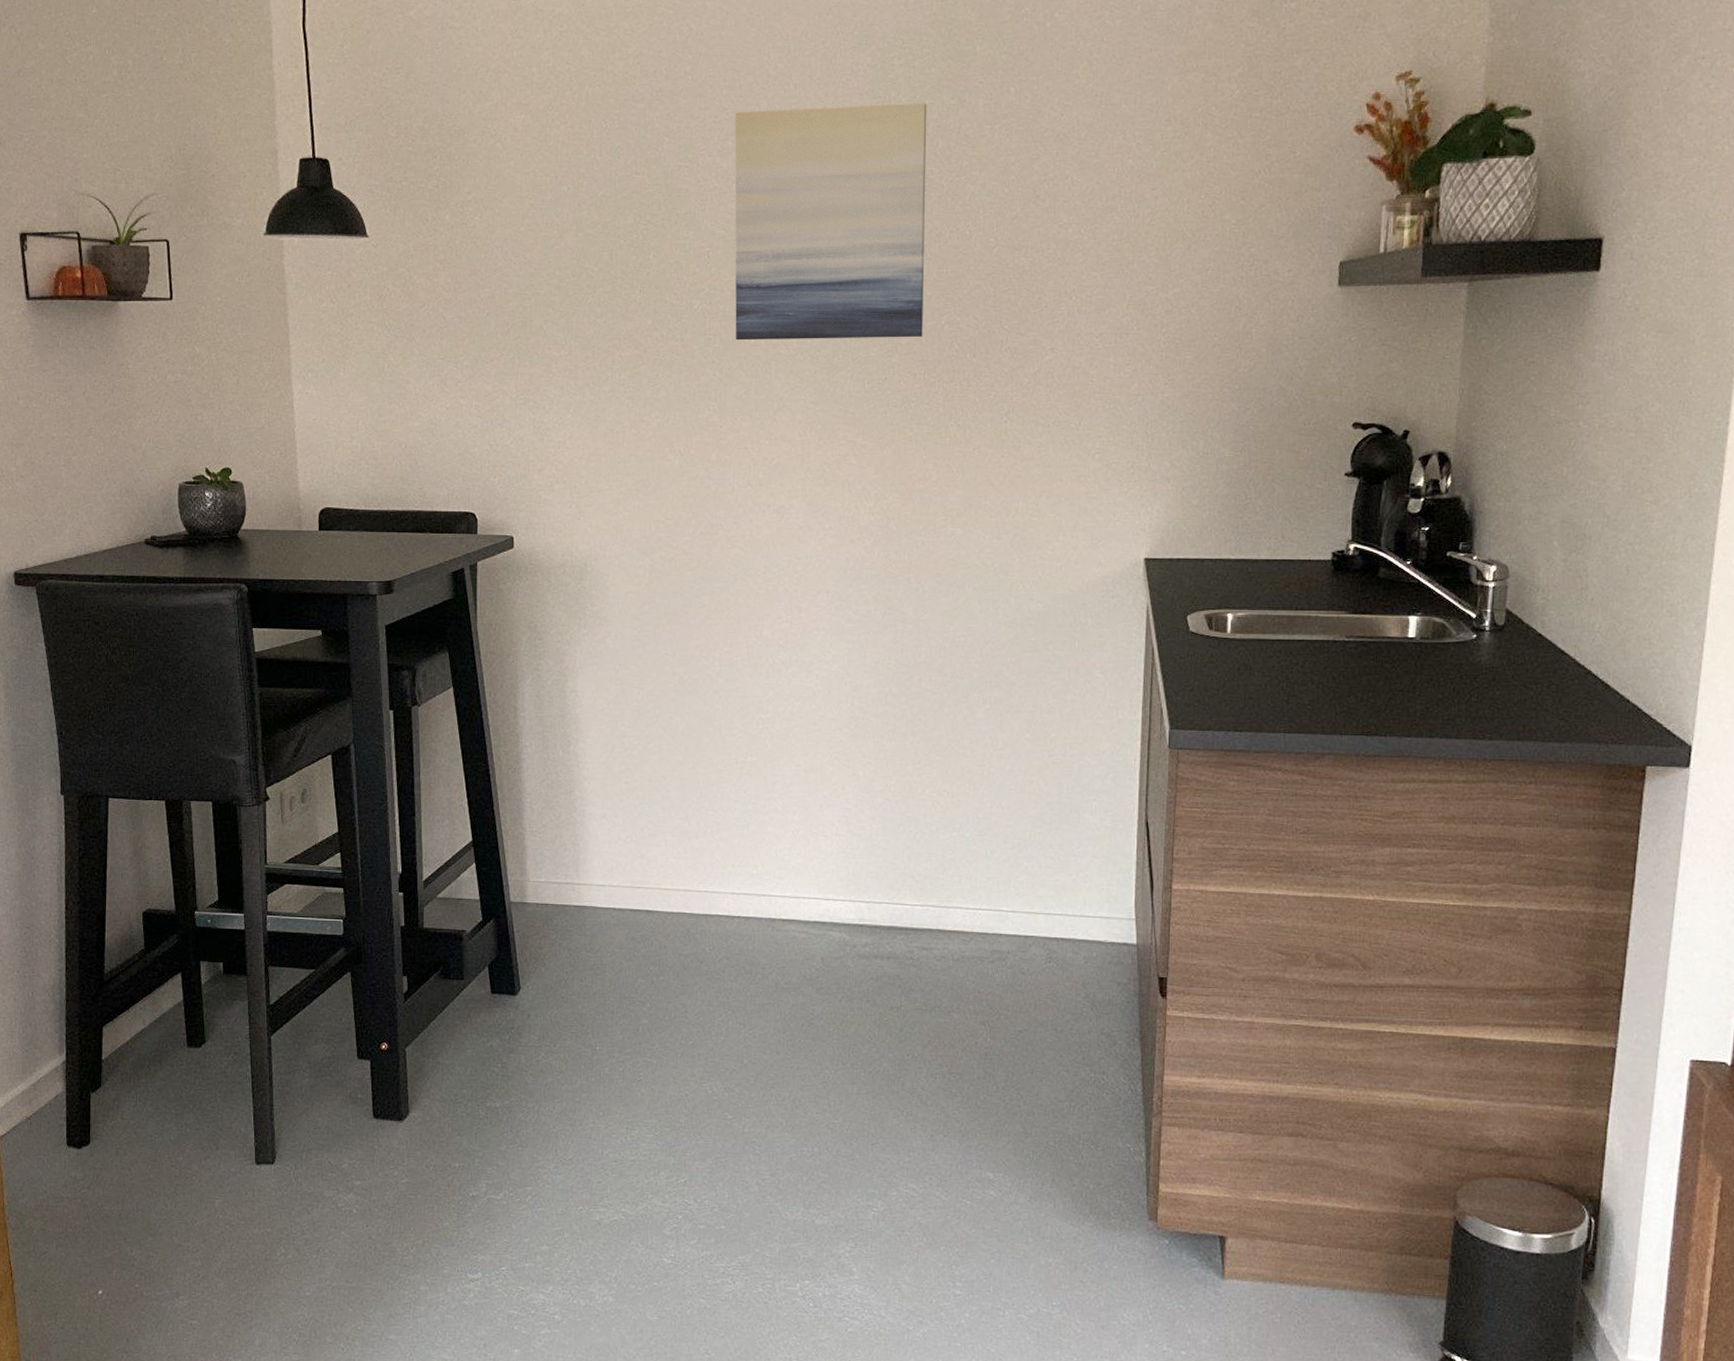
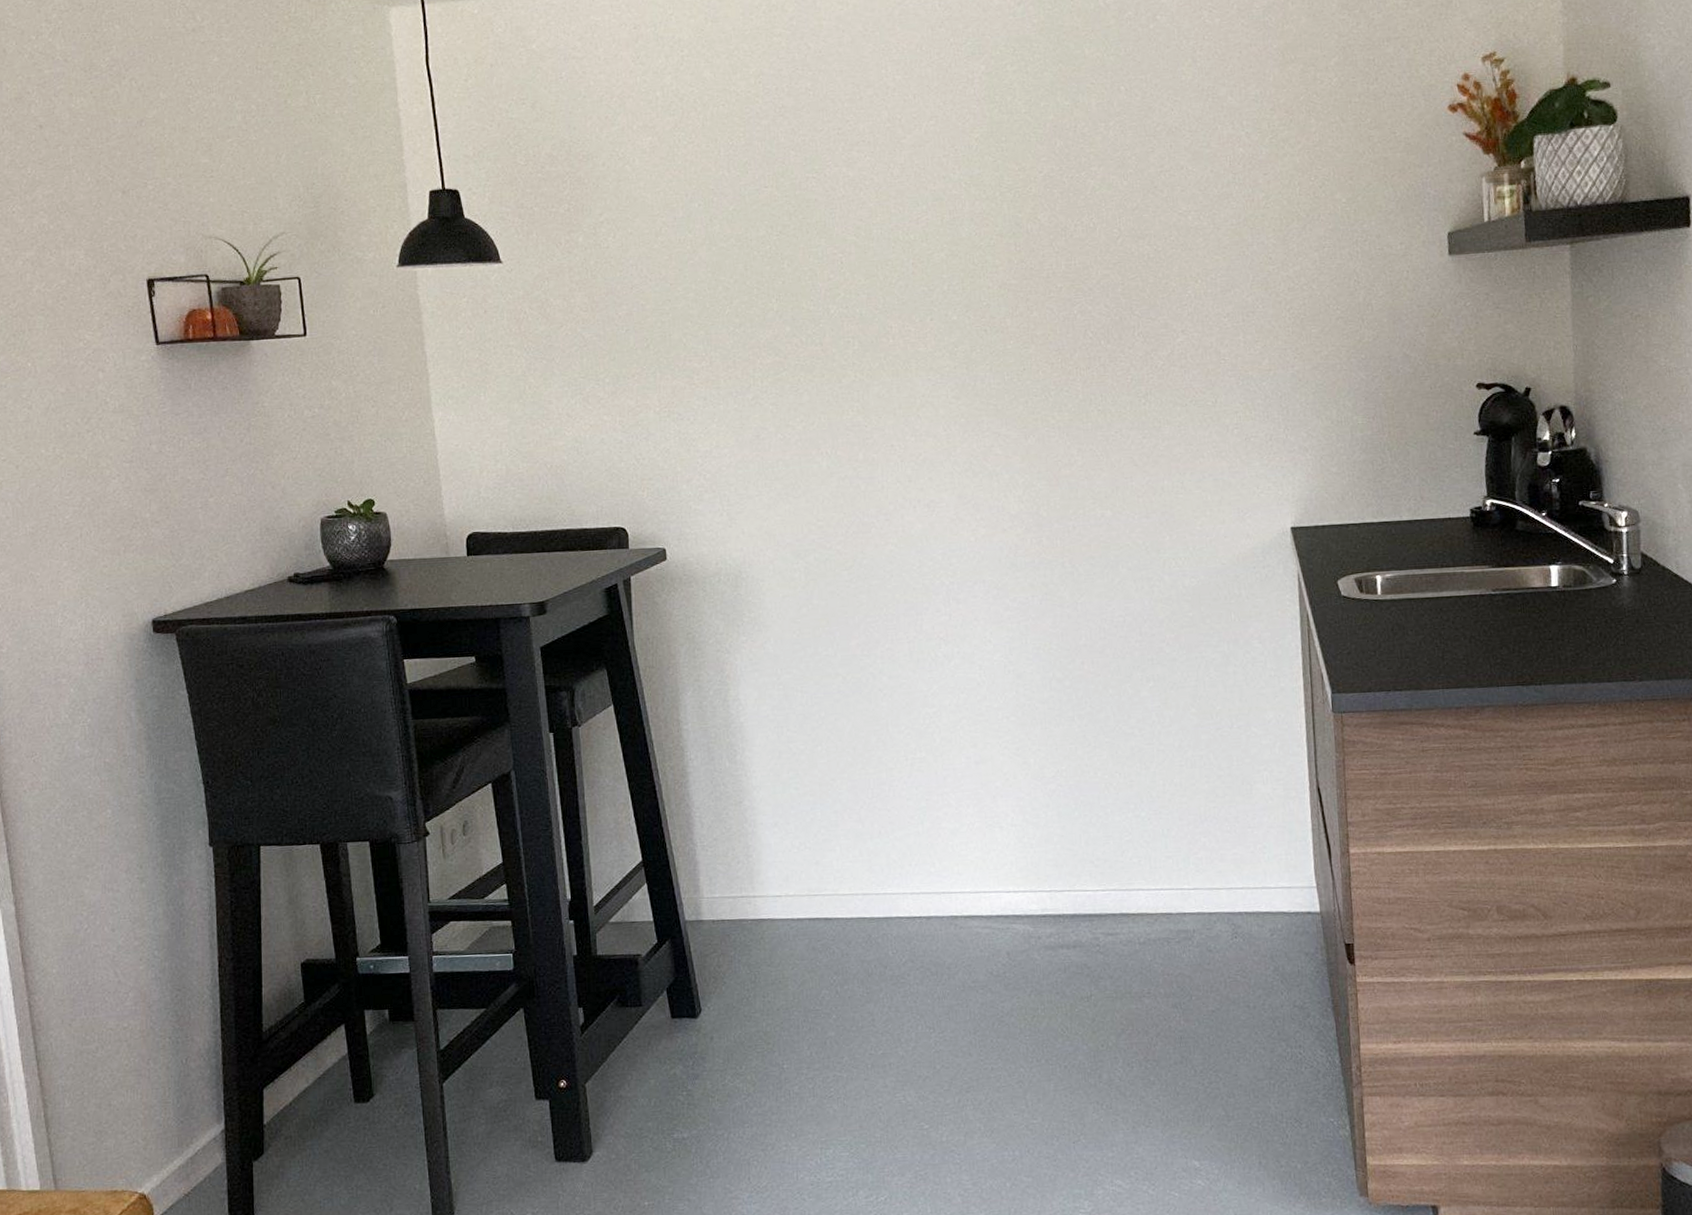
wall art: present [734,103,927,341] -> none [857,105,1057,342]

